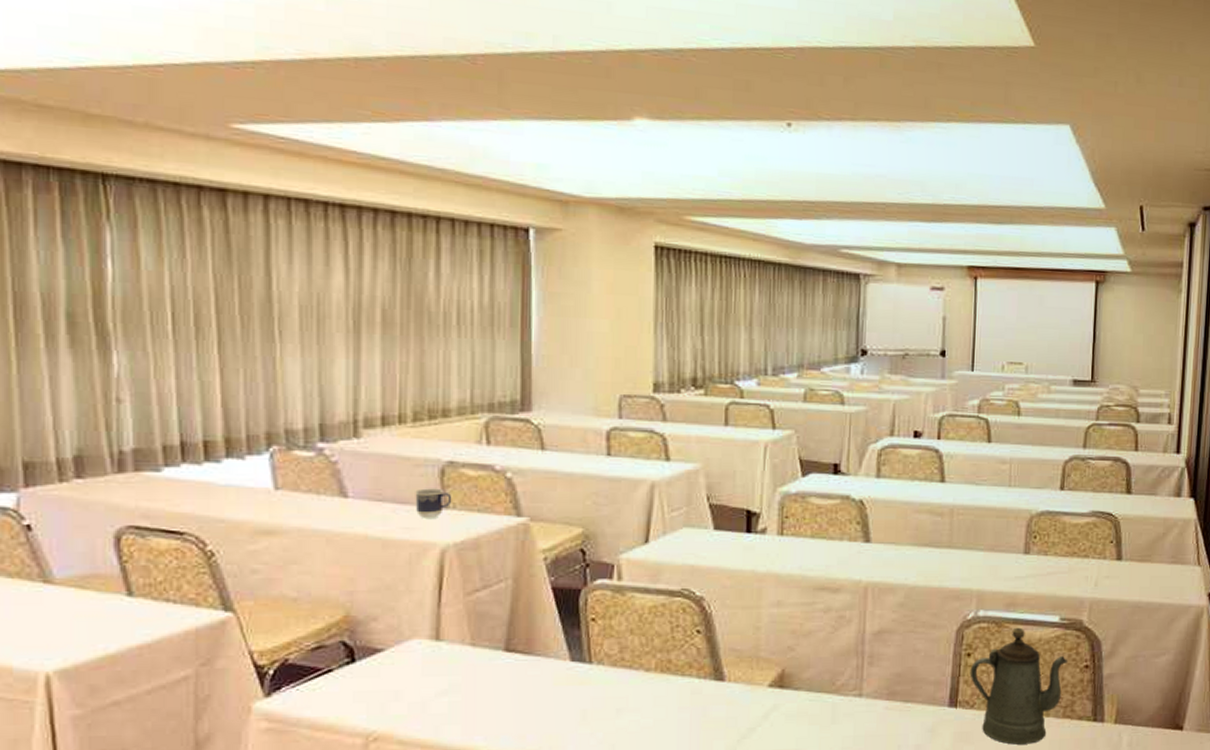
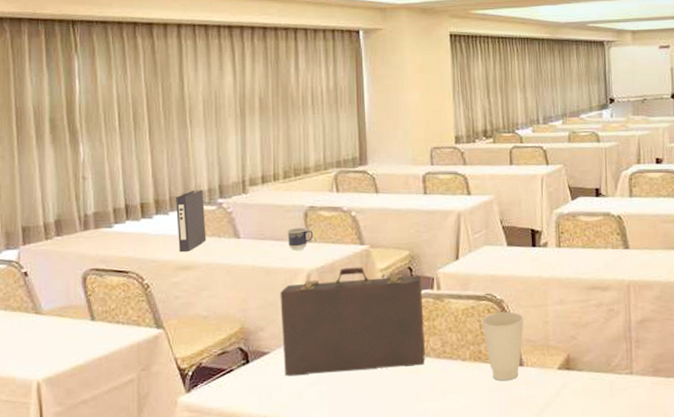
binder: none [256,427,299,512] -> present [176,189,206,253]
briefcase: none [402,545,598,680] -> present [280,267,425,376]
cup: none [674,612,730,699] -> present [482,311,525,381]

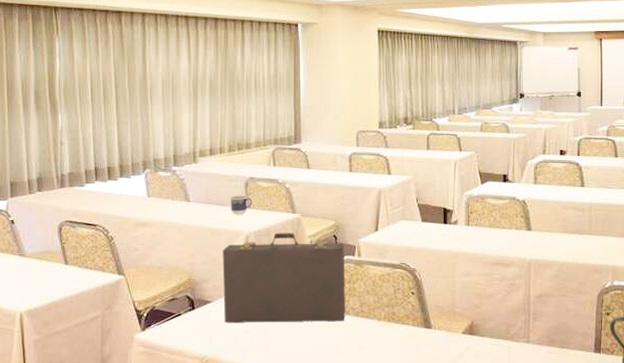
binder: present [176,189,206,253] -> none [137,158,162,211]
cup: present [482,311,525,381] -> none [396,280,434,341]

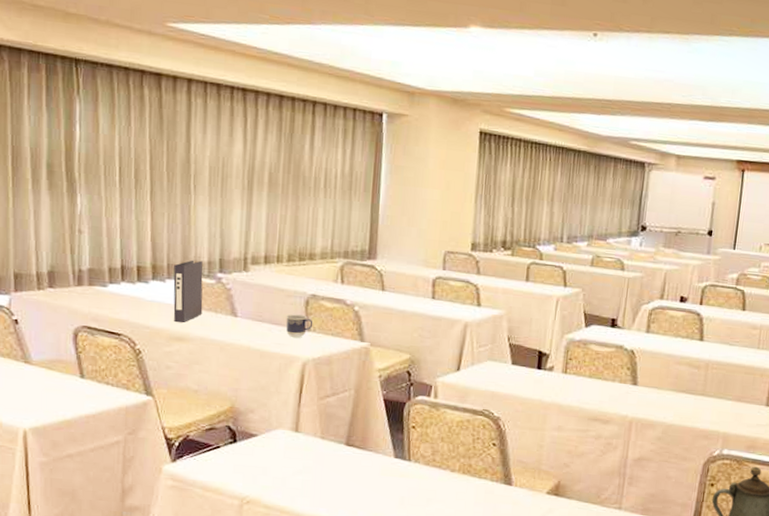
binder: none [137,158,162,211] -> present [173,260,203,323]
briefcase: present [222,232,345,323] -> none [271,362,419,469]

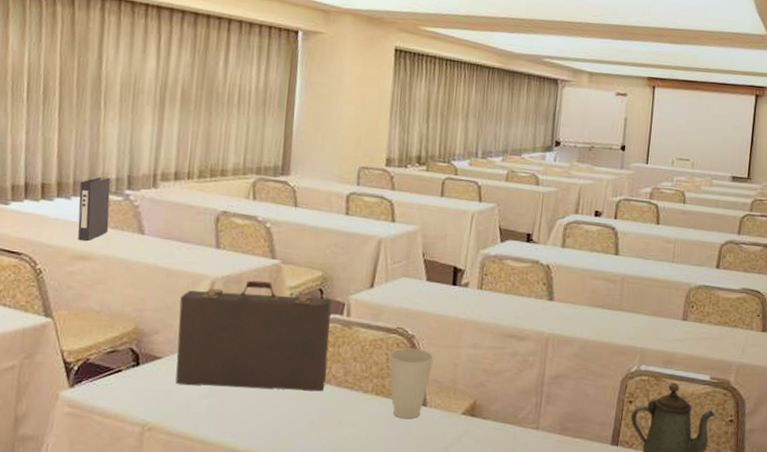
briefcase: none [271,362,419,469] -> present [175,280,332,391]
cup: present [285,314,313,339] -> none [194,231,224,257]
cup: none [475,429,520,498] -> present [389,347,435,420]

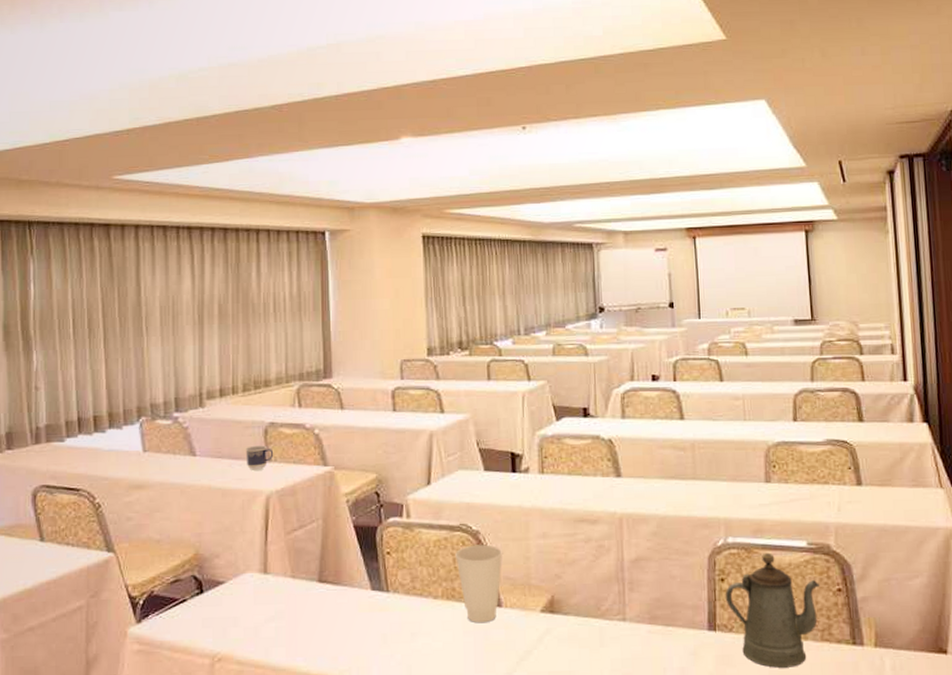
binder: present [77,176,111,241] -> none [130,402,161,470]
briefcase: present [175,280,332,391] -> none [237,490,393,608]
cup: none [194,231,224,257] -> present [245,445,274,472]

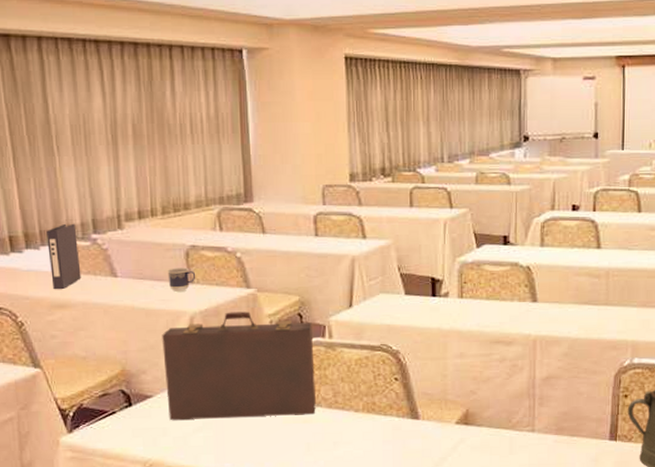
binder: none [130,402,161,470] -> present [46,223,82,290]
briefcase: none [237,490,393,608] -> present [162,311,316,420]
cup: present [455,544,503,624] -> none [376,363,422,434]

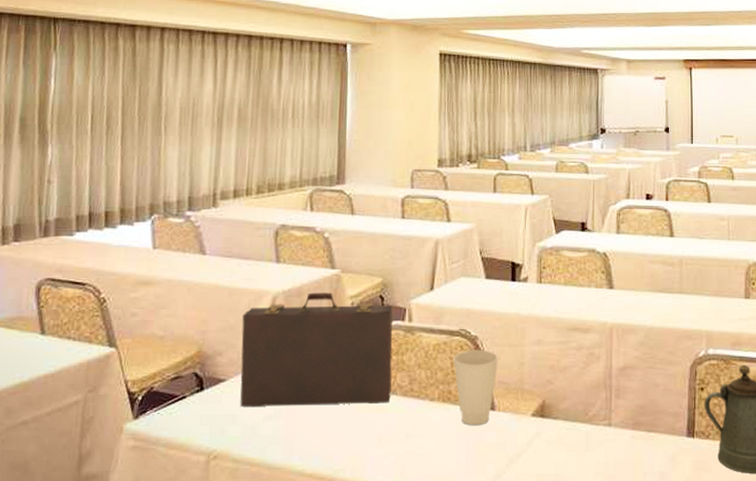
binder: present [46,223,82,290] -> none [140,200,172,266]
cup: present [167,267,196,293] -> none [255,246,283,272]
cup: none [376,363,422,434] -> present [453,349,499,426]

